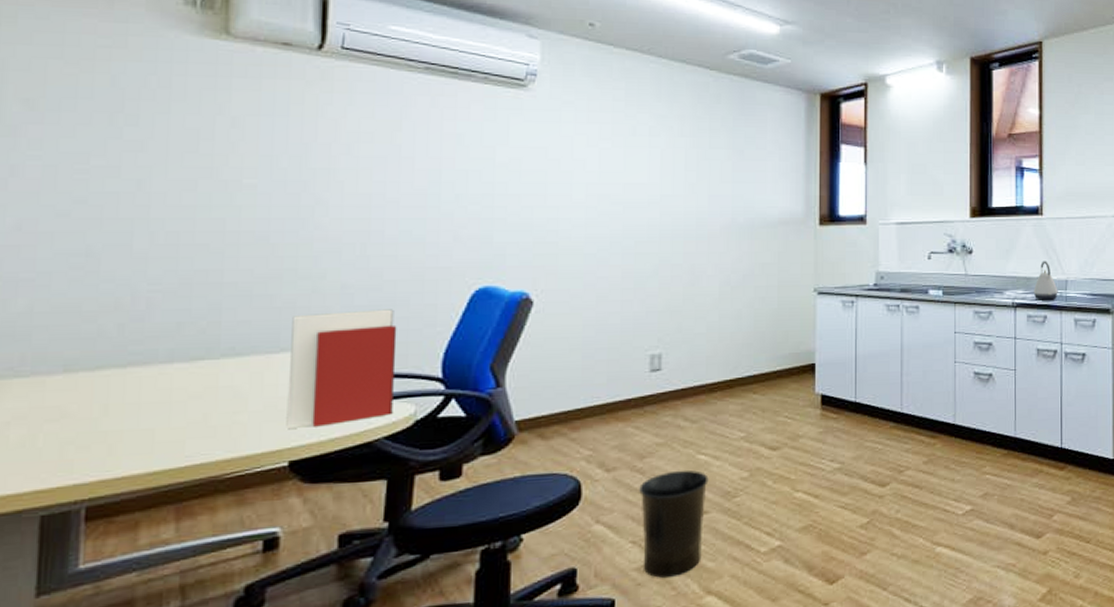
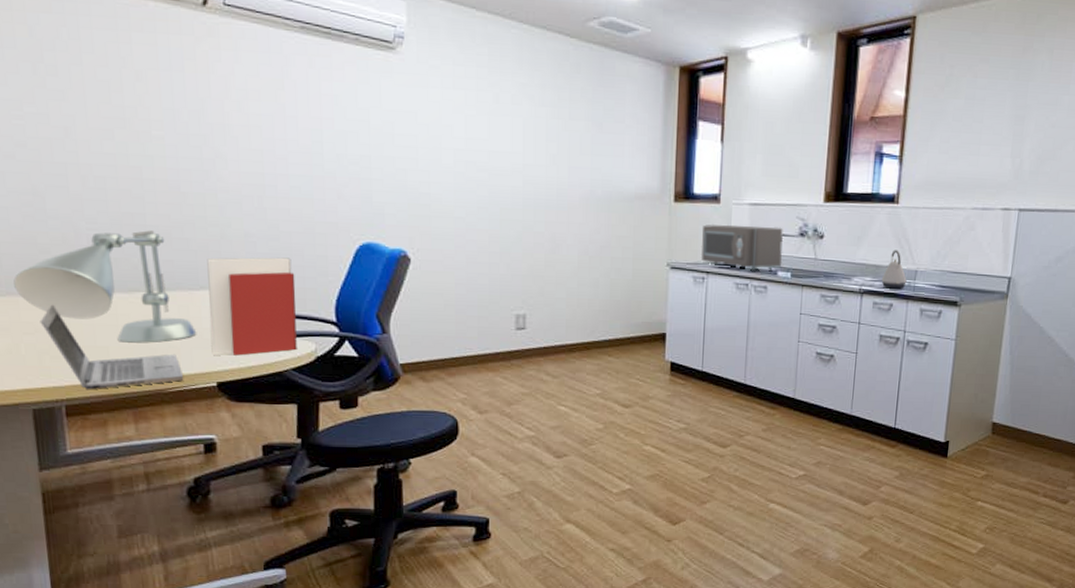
desk lamp: none [43,288,270,422] -> present [13,230,197,343]
laptop: none [69,382,248,485] -> present [40,304,184,390]
waste bin: present [639,469,709,578] -> none [508,417,568,505]
microwave: none [848,246,932,291] -> present [701,225,783,271]

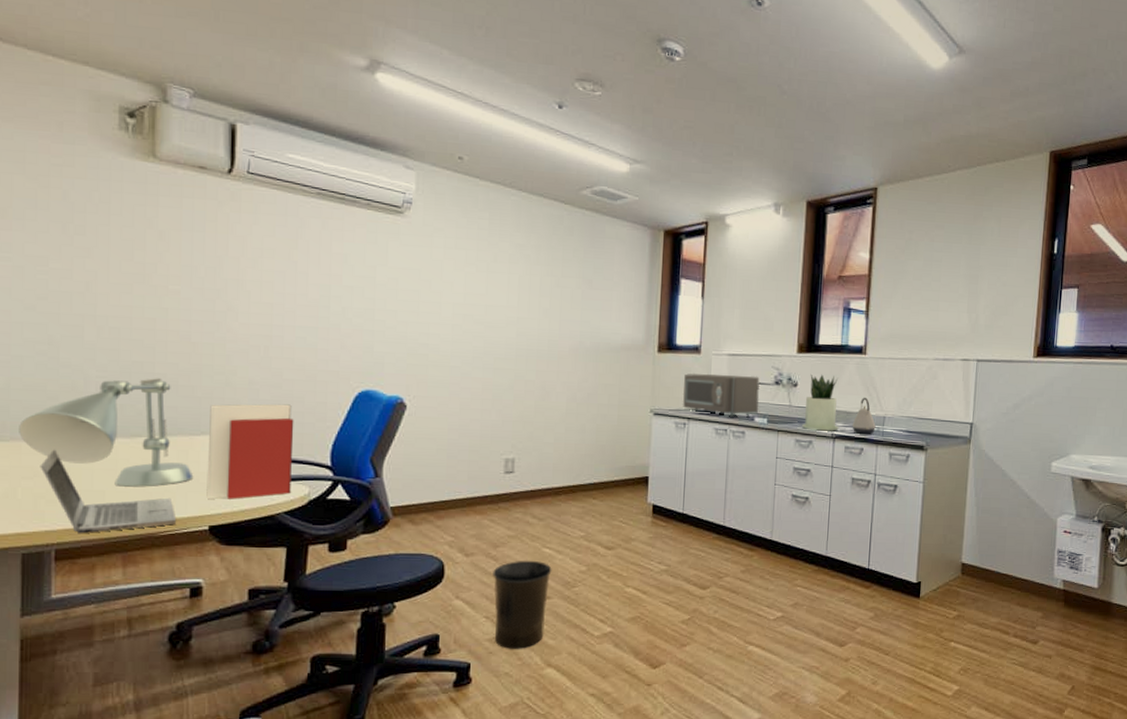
waste bin: none [508,417,568,505] -> present [493,560,552,649]
planter: none [827,224,868,286] -> present [801,373,840,431]

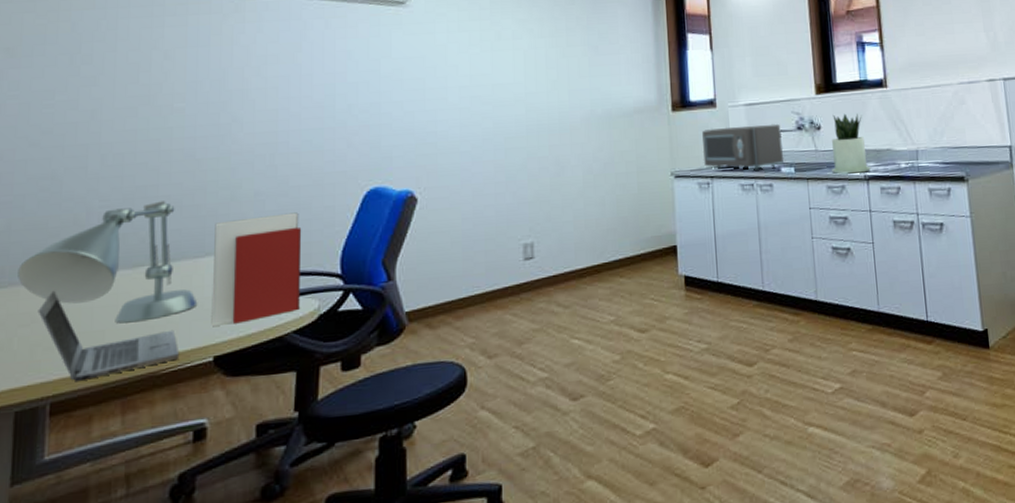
waste bin: present [493,560,552,649] -> none [519,354,583,462]
kettle: present [852,397,876,434] -> none [884,132,910,172]

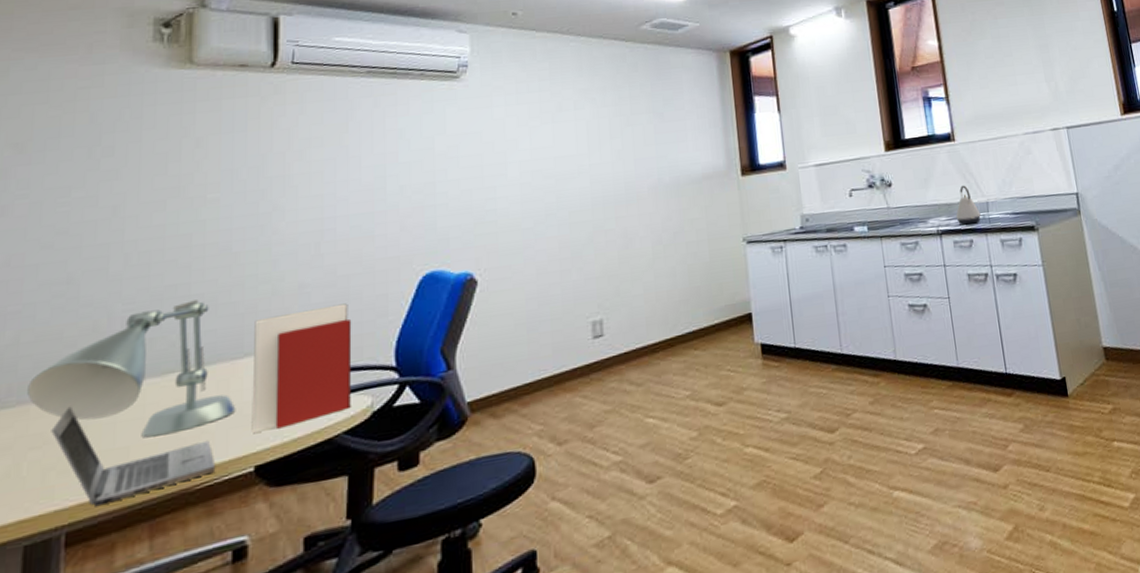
microwave: present [702,124,783,170] -> none [773,183,856,232]
planter: present [831,113,872,175] -> none [902,169,944,231]
kettle: none [884,132,910,172] -> present [956,185,981,225]

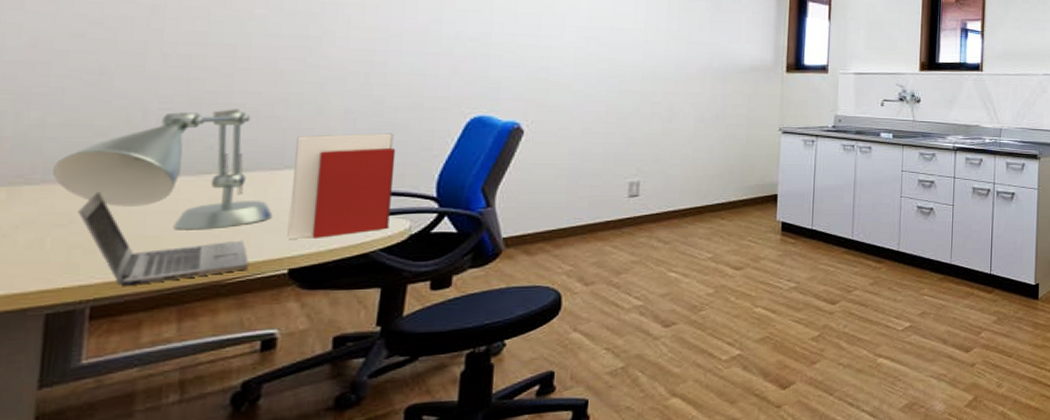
kettle: present [956,185,981,225] -> none [971,111,993,145]

